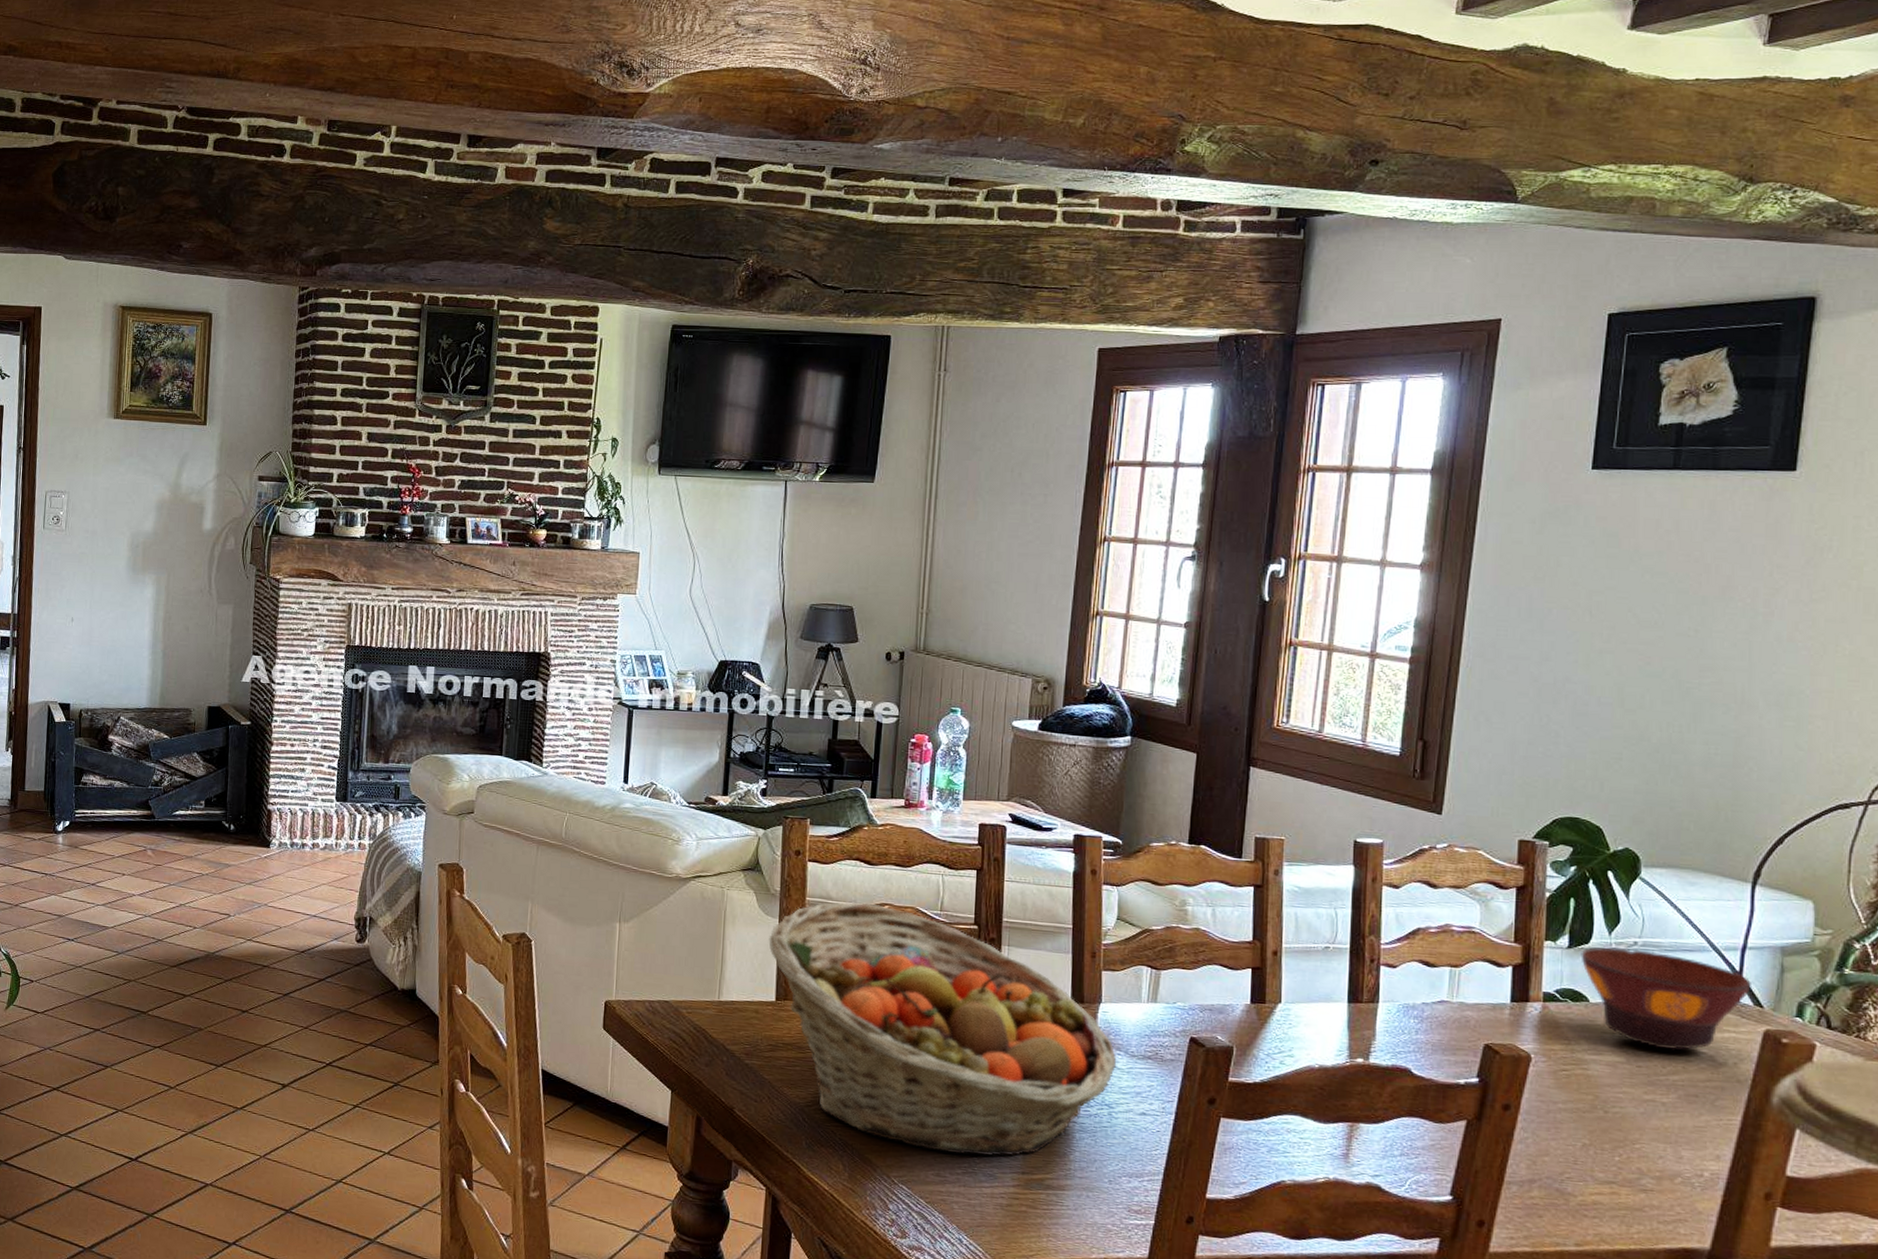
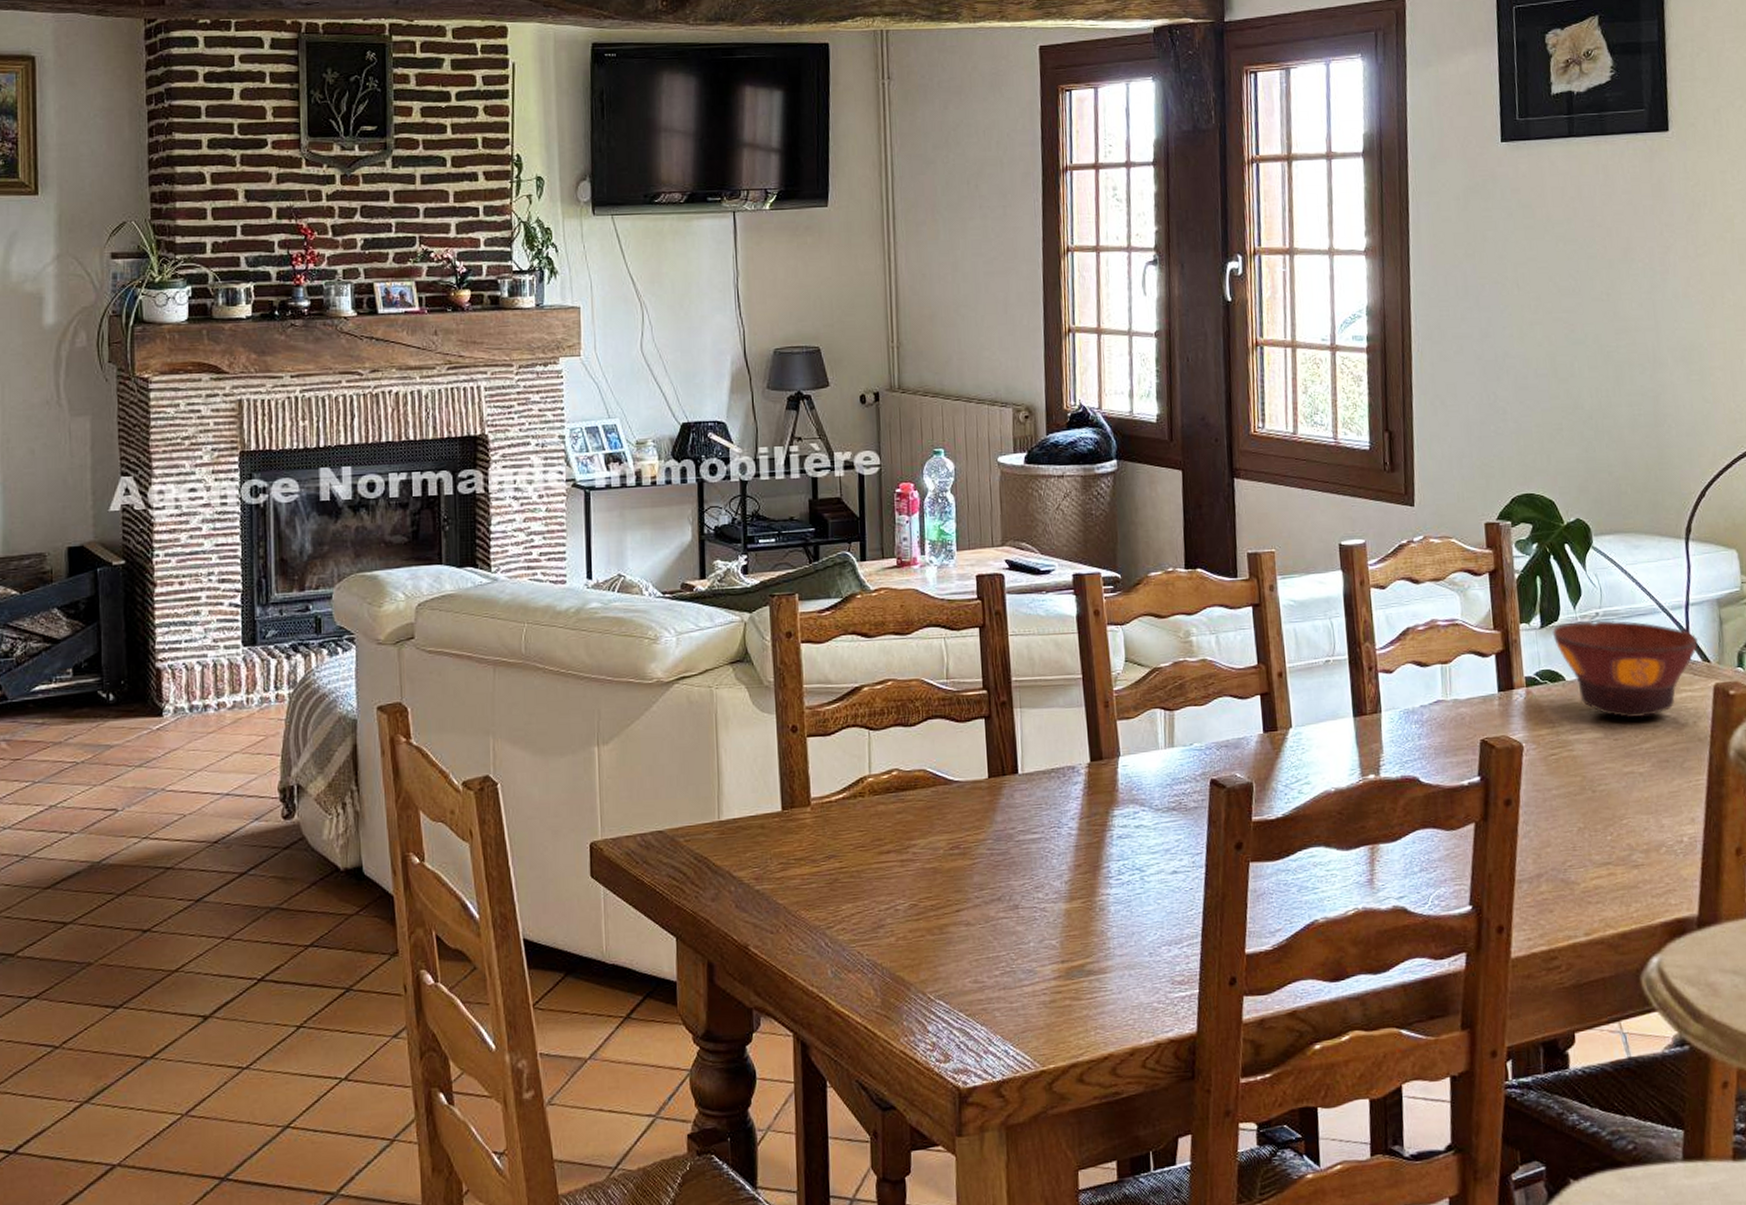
fruit basket: present [768,901,1117,1156] -> none [767,681,1143,955]

